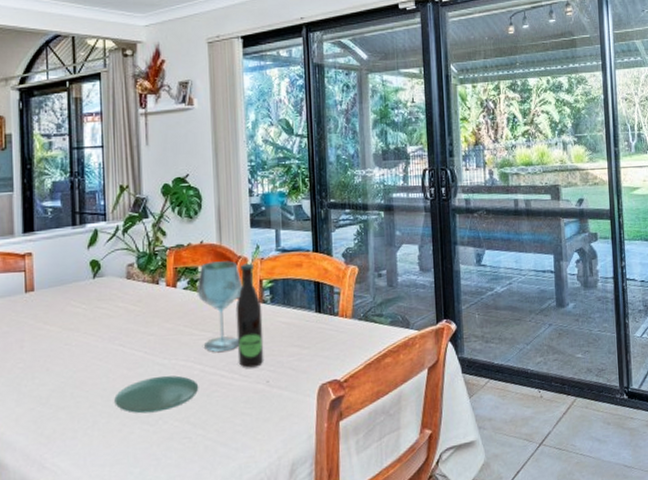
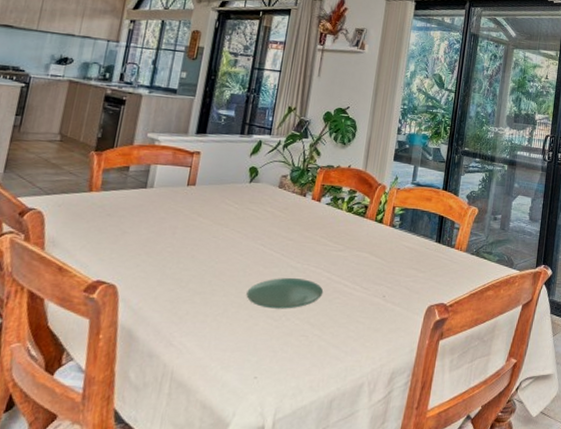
wine glass: present [196,260,243,352] -> none [335,184,378,264]
bottle: present [235,263,264,368] -> none [361,190,391,282]

